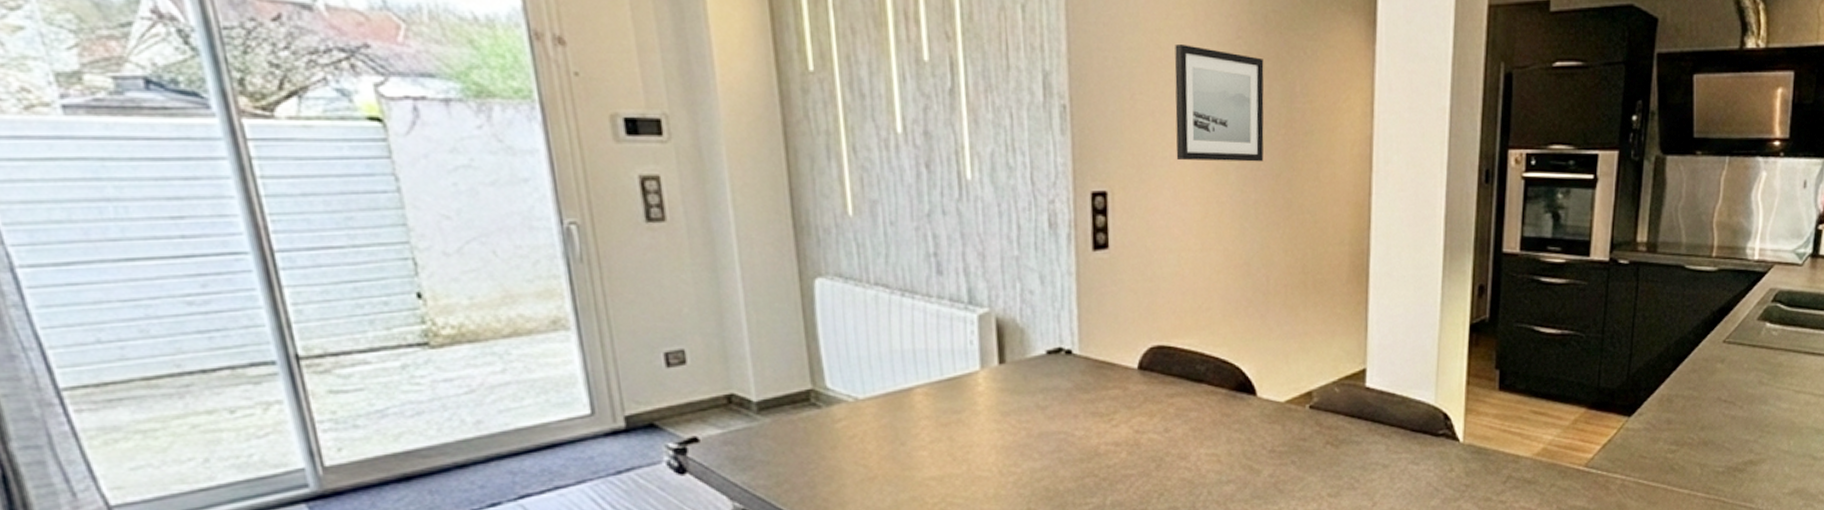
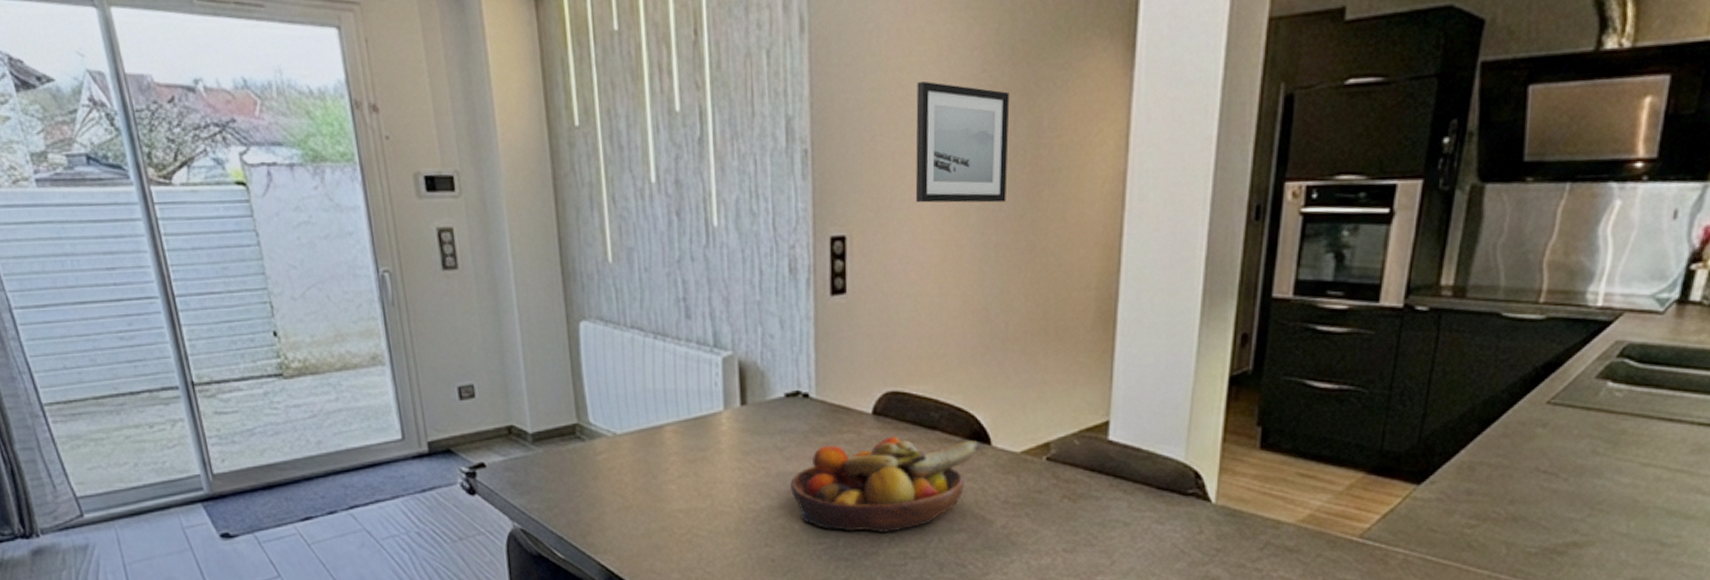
fruit bowl: none [1054,390,1245,490] -> present [790,436,980,532]

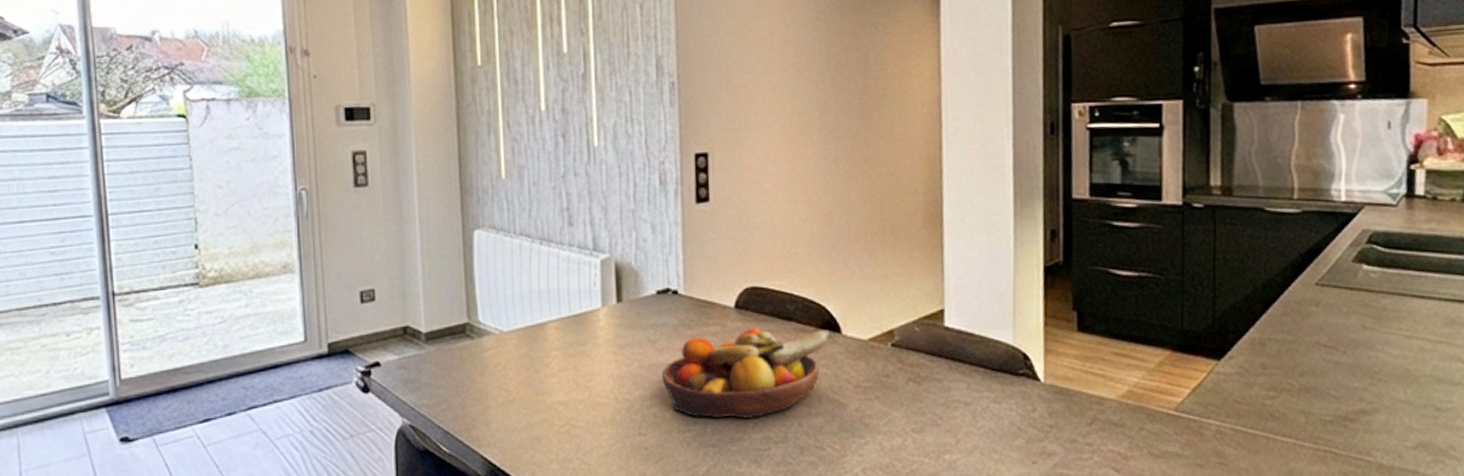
wall art: present [915,81,1010,203] -> none [764,27,843,125]

